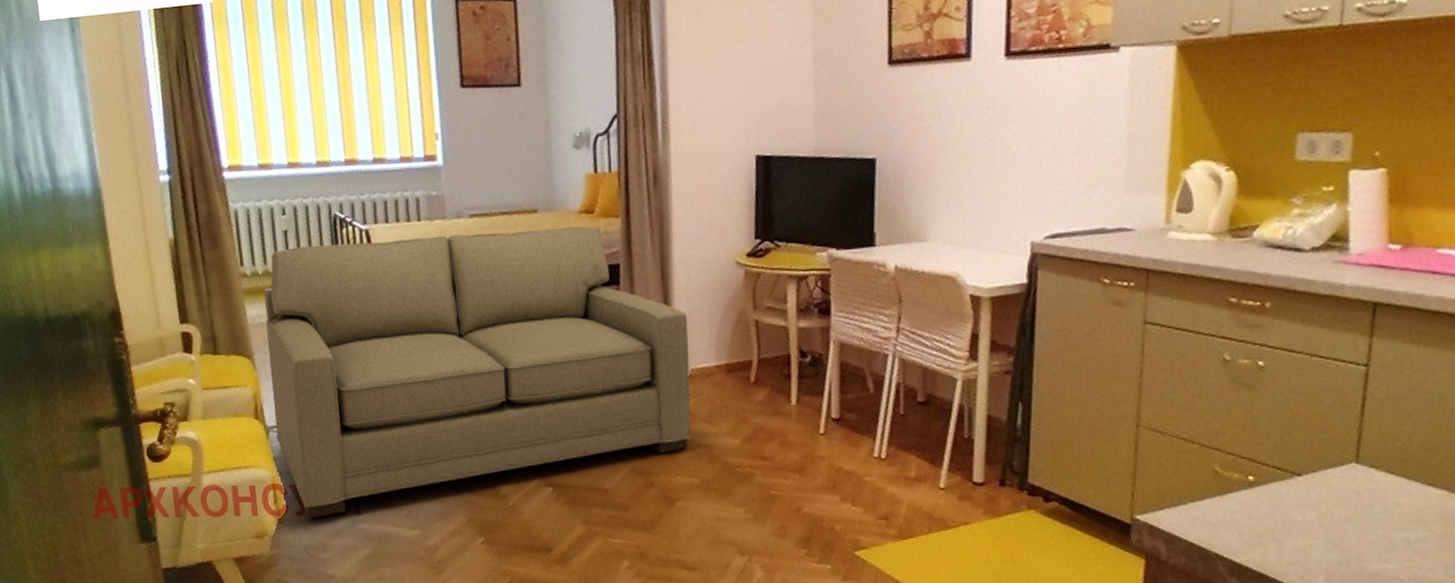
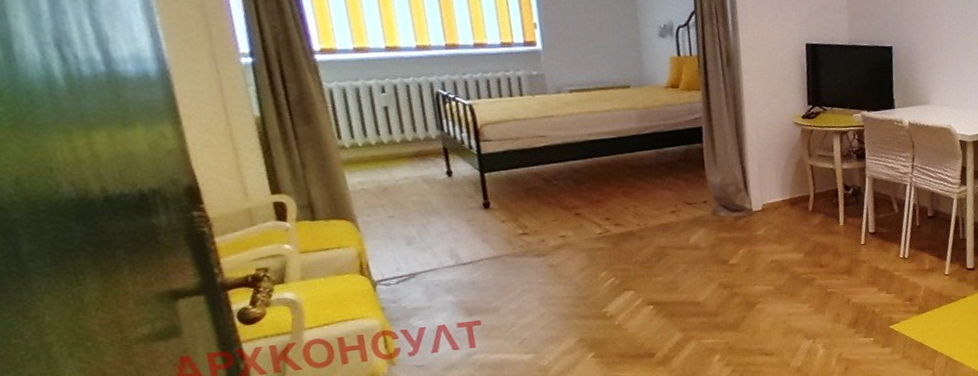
sofa: present [263,226,692,518] -> none [365,98,766,357]

